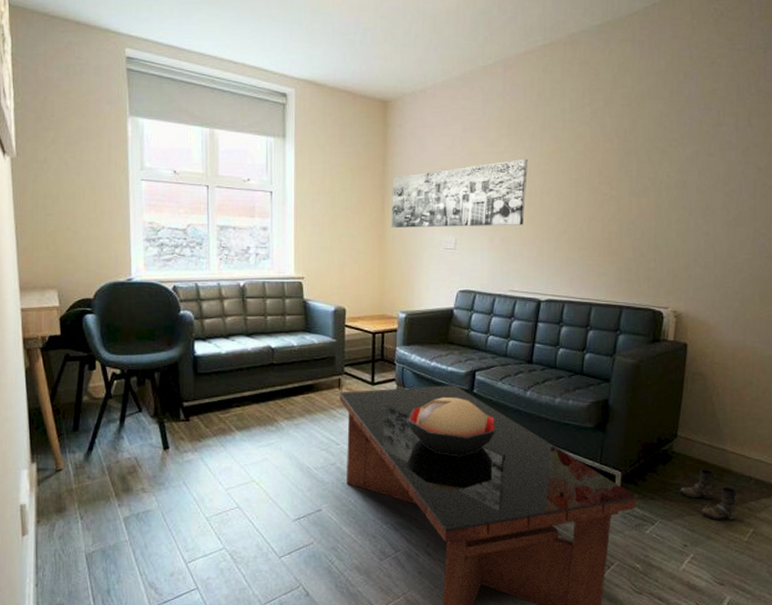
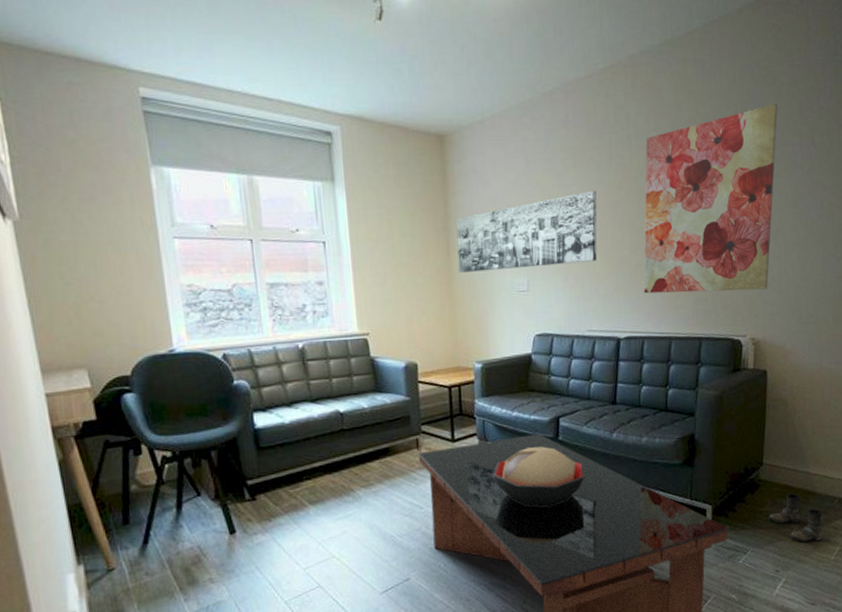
wall art: none [567,84,715,264] -> present [643,103,778,294]

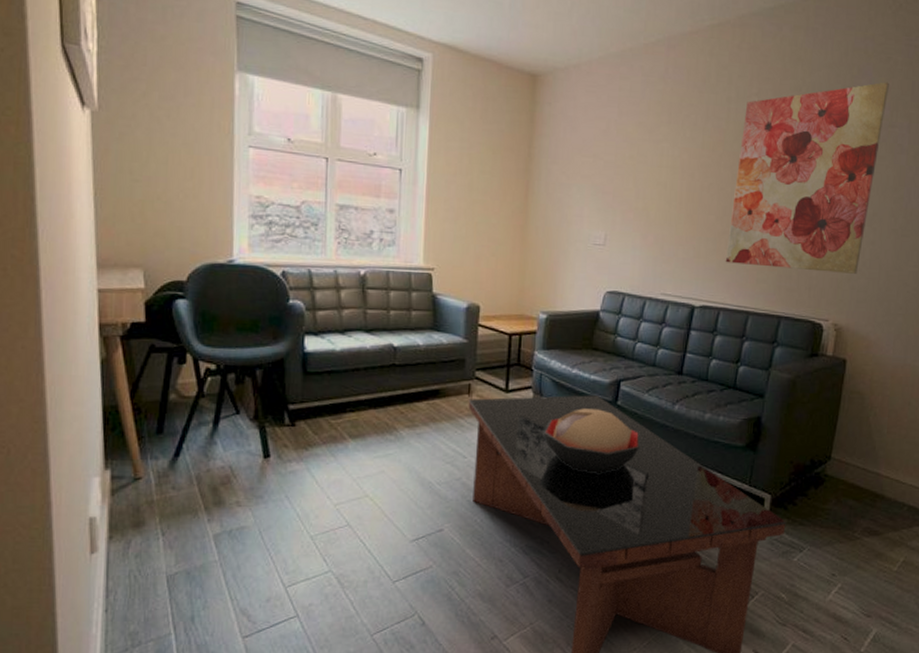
wall art: present [456,190,597,274] -> none [534,149,688,223]
boots: present [768,493,824,542] -> none [830,493,890,549]

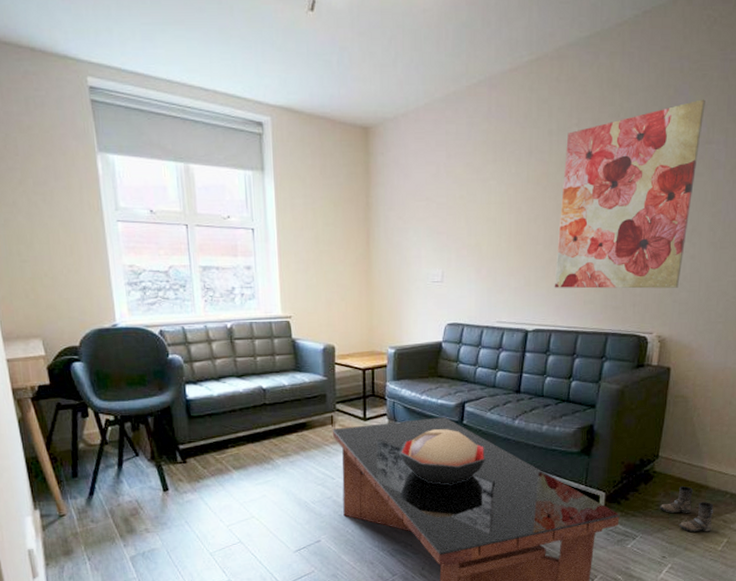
boots: none [830,493,890,549] -> present [659,485,714,532]

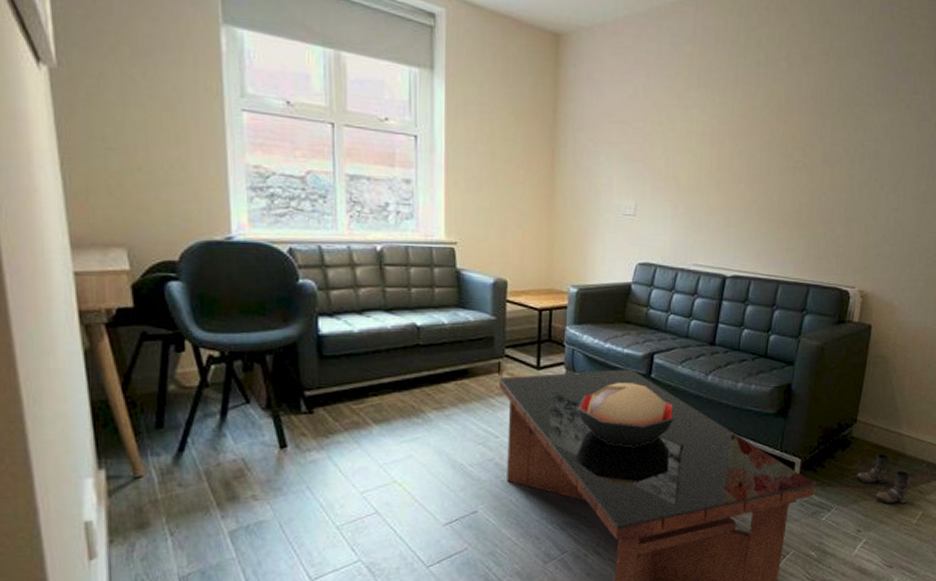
wall art: present [554,99,705,289] -> none [755,47,913,241]

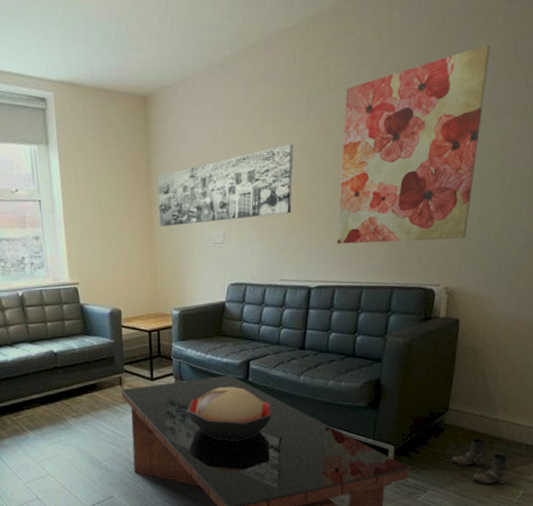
wall art: none [561,115,718,192] -> present [157,143,294,227]
wall art: none [755,47,913,241] -> present [336,44,490,244]

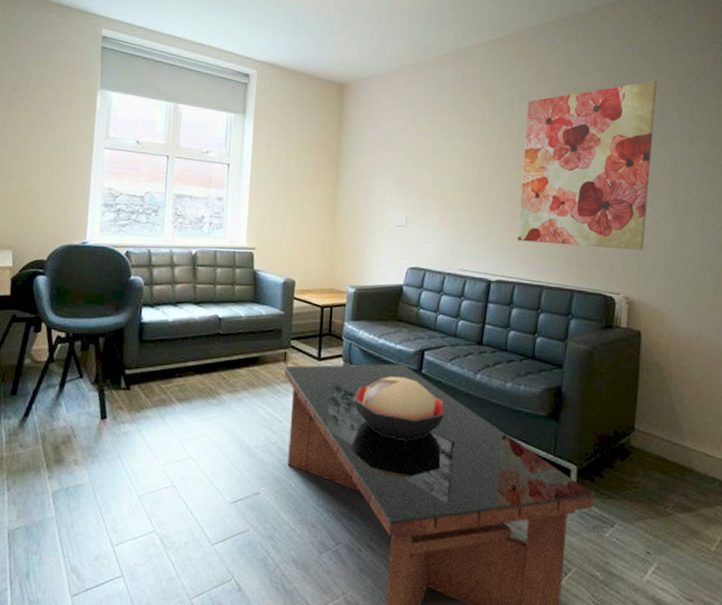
wall art: present [157,143,294,227] -> none [343,142,478,206]
boots: present [451,437,509,484] -> none [639,466,702,526]

